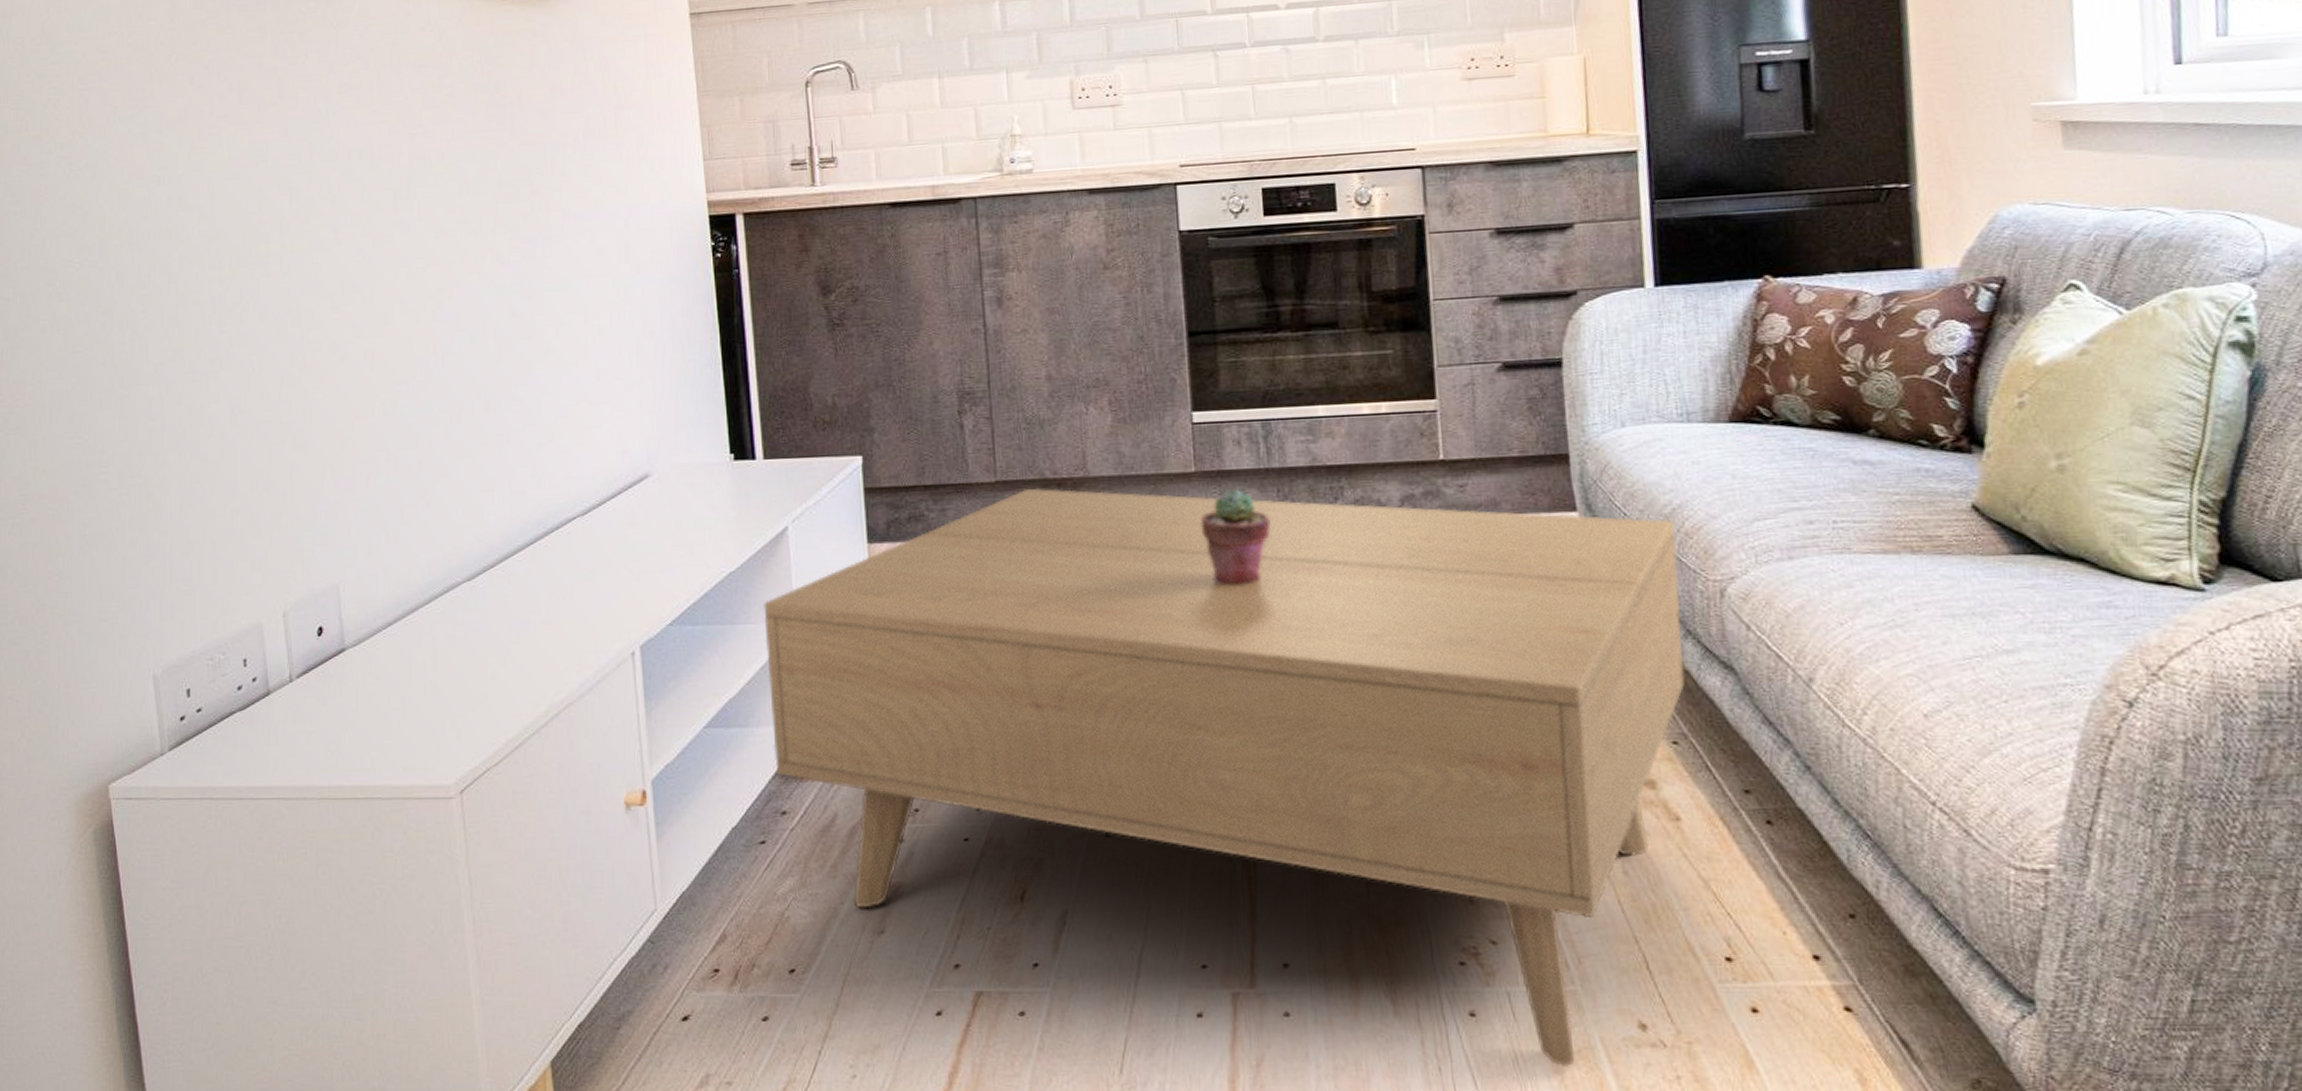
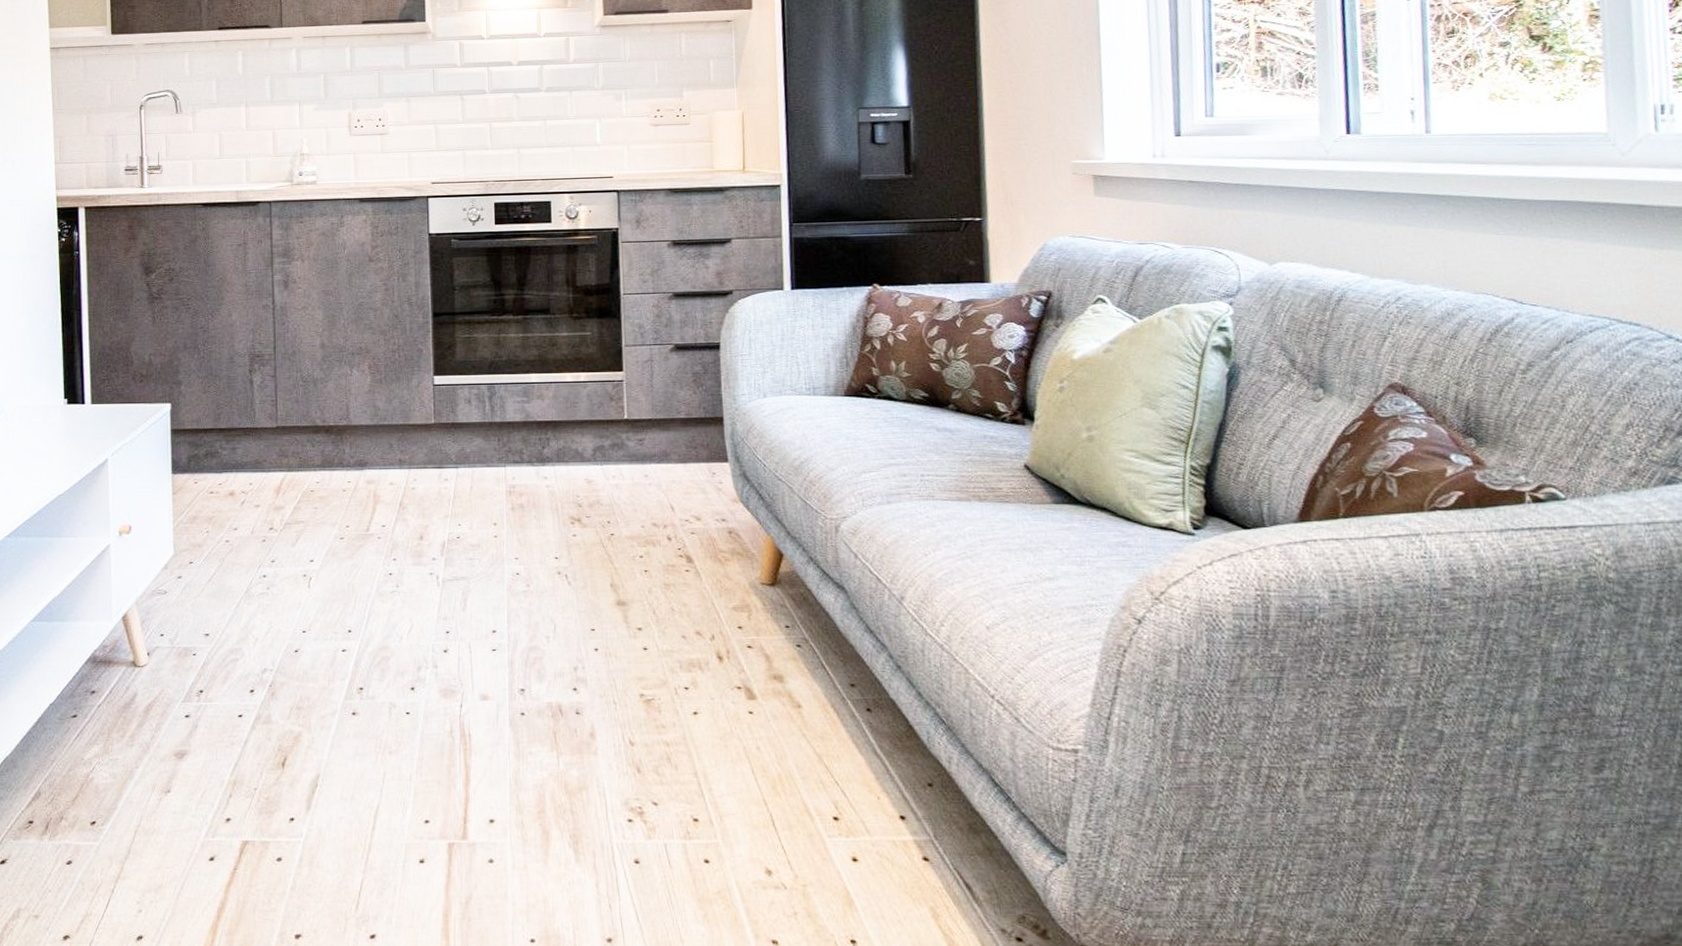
coffee table: present [763,487,1685,1066] -> none [85,433,807,904]
potted succulent: present [1201,489,1271,586] -> none [437,438,492,514]

